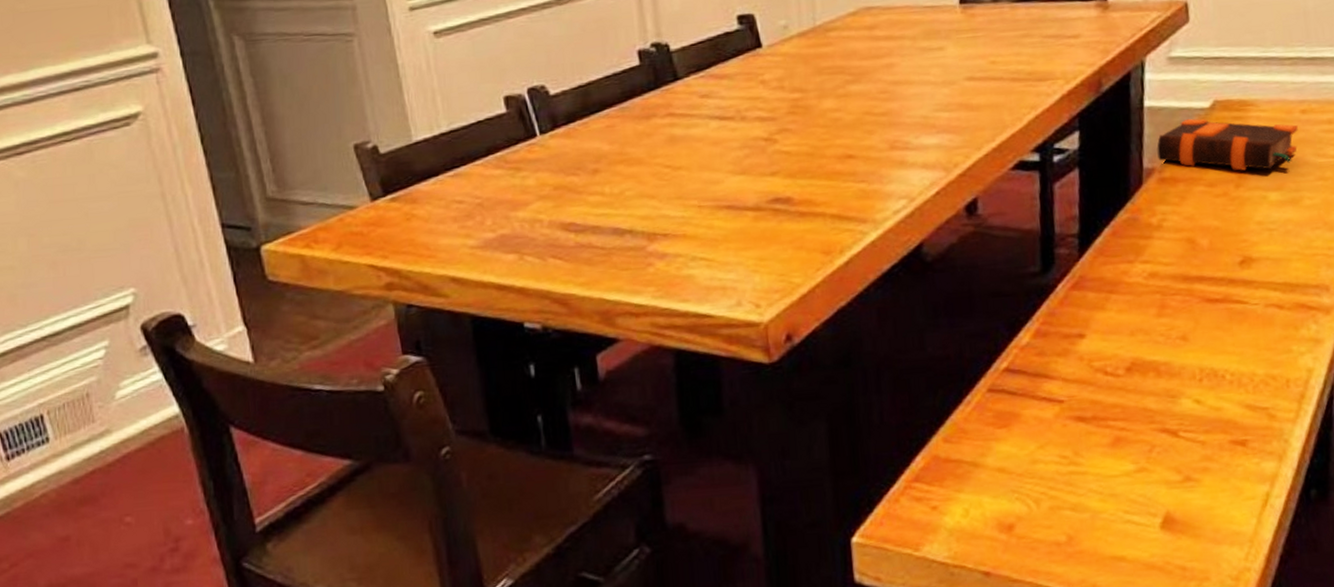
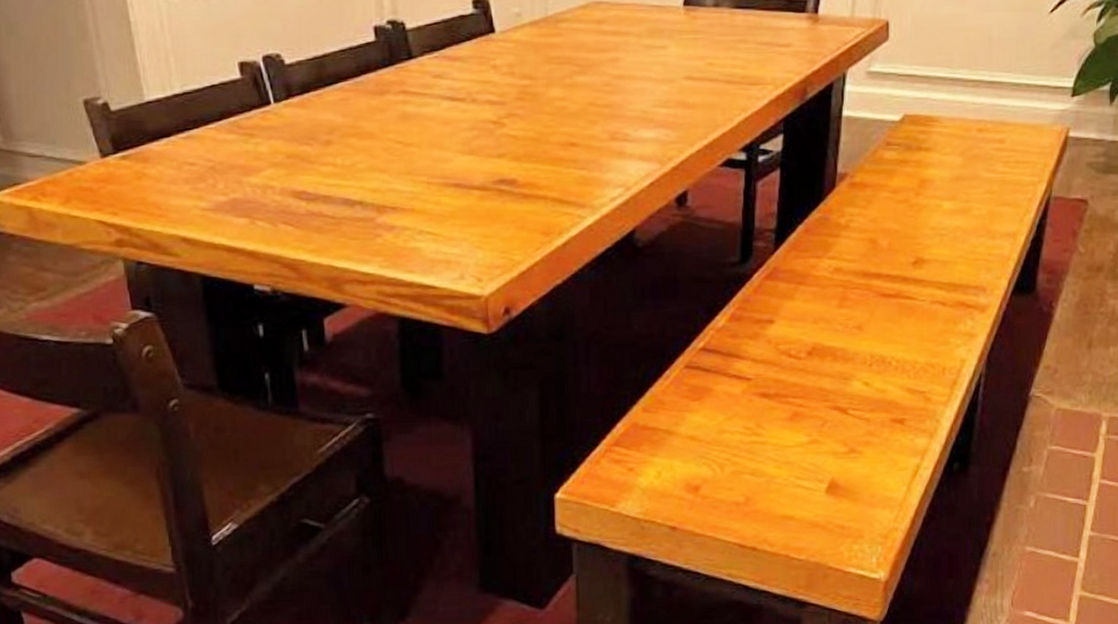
bible: present [1157,118,1298,171] -> none [850,129,974,181]

